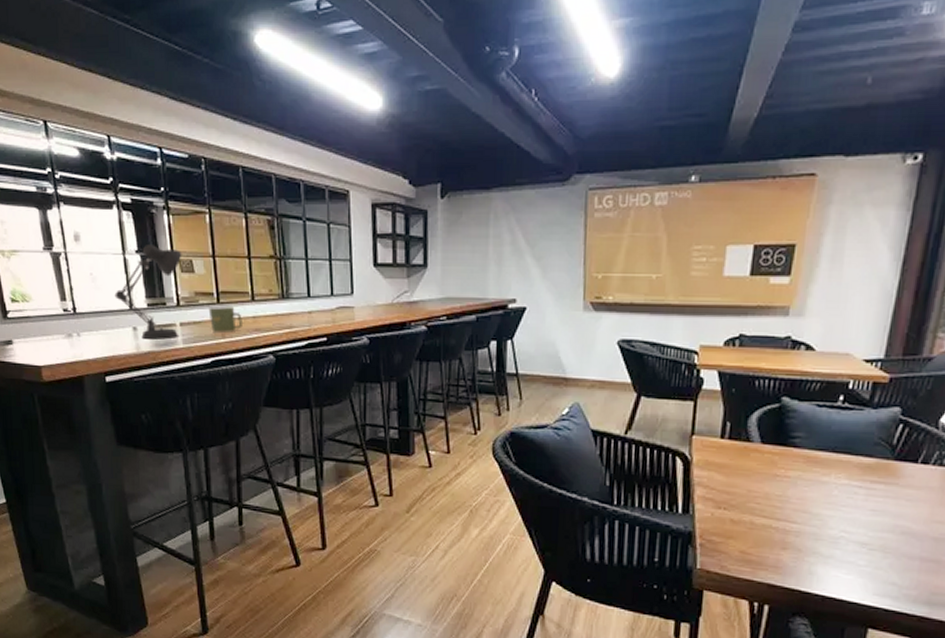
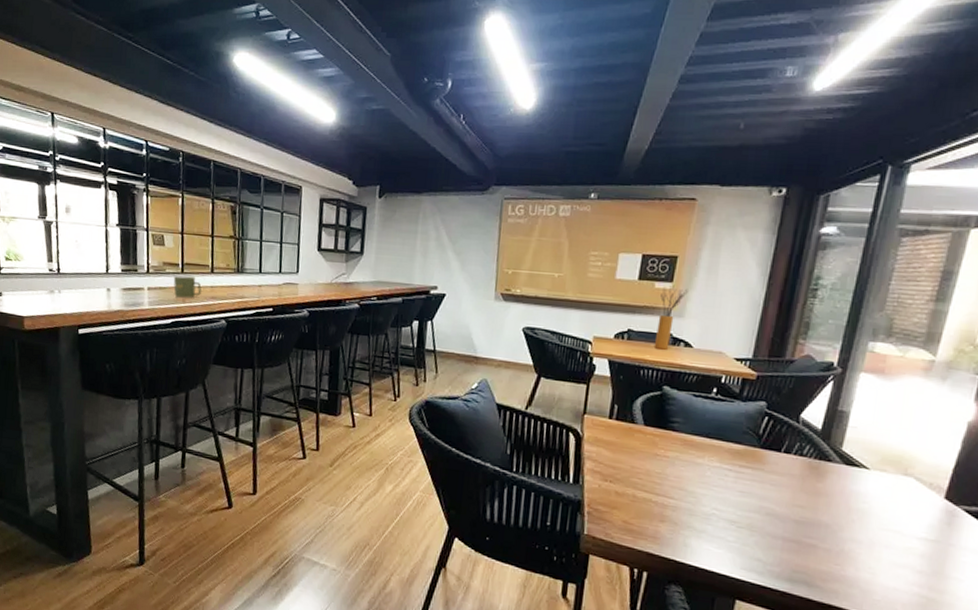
desk lamp: present [115,245,182,339] -> none [94,220,156,301]
vase: none [770,280,809,357] -> present [653,285,688,351]

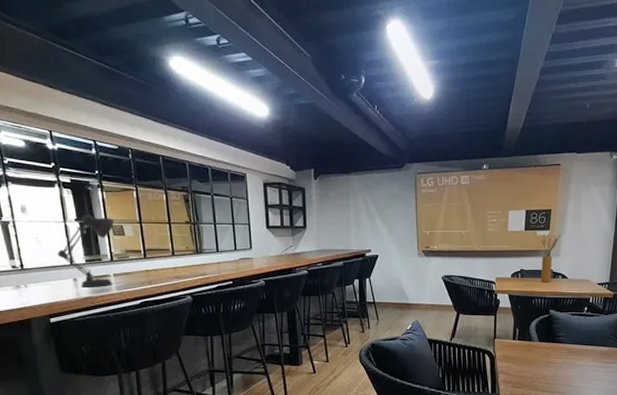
desk lamp: none [94,220,156,301] -> present [57,214,114,287]
mug: present [173,275,202,299] -> none [137,261,165,281]

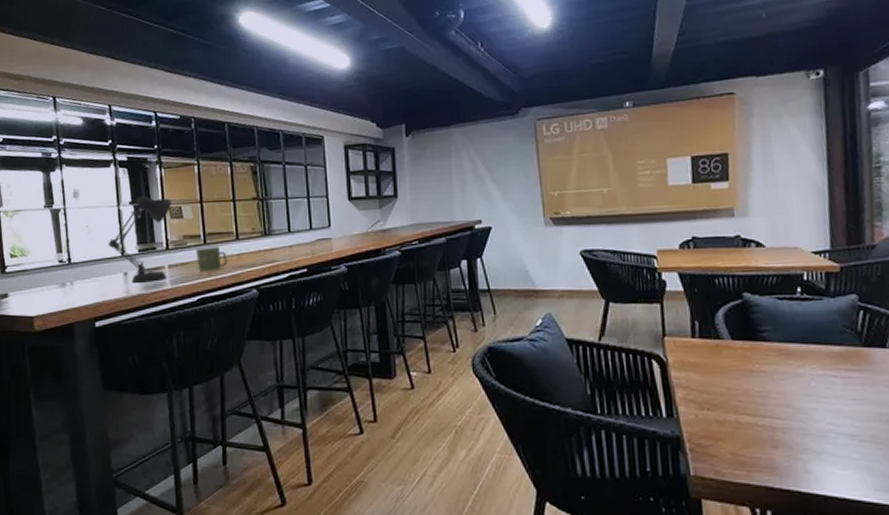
mug: none [137,261,165,281] -> present [195,247,227,273]
vase: present [540,233,561,283] -> none [719,184,747,255]

